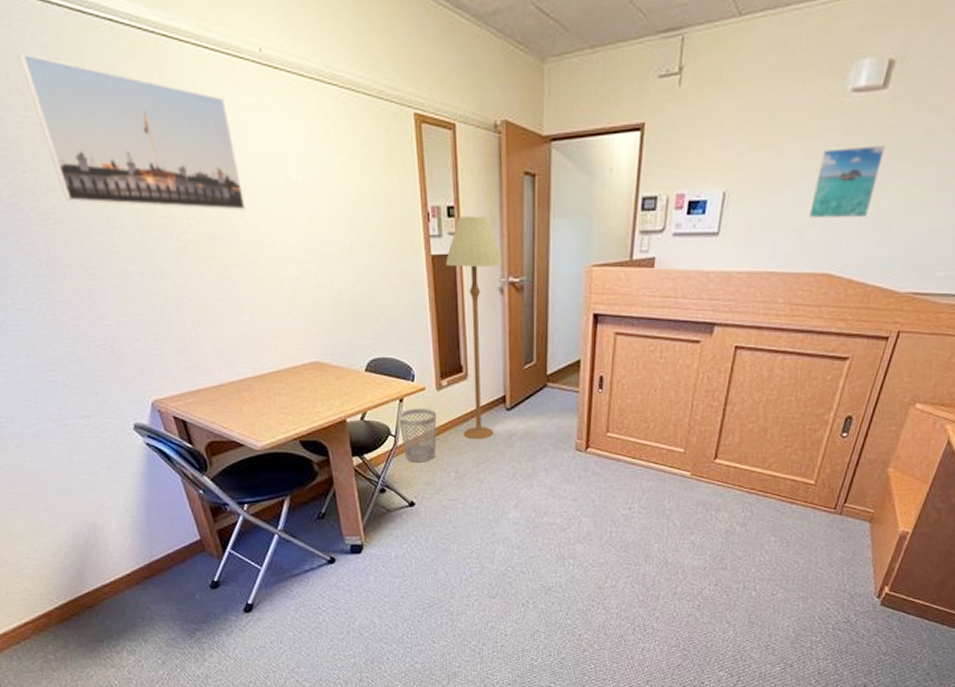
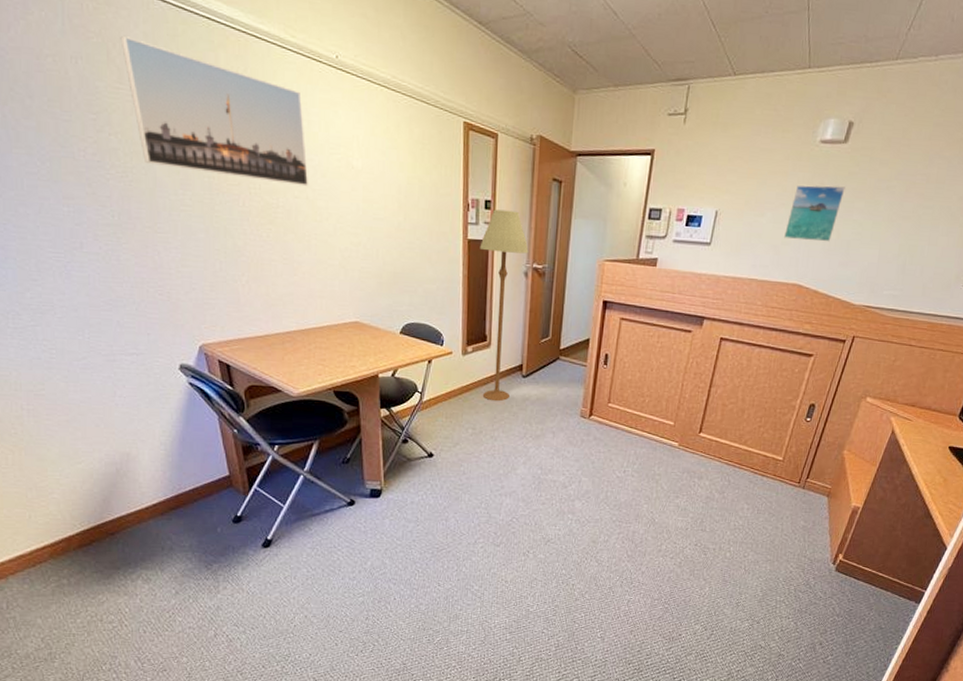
wastebasket: present [397,408,437,463] -> none [425,369,461,418]

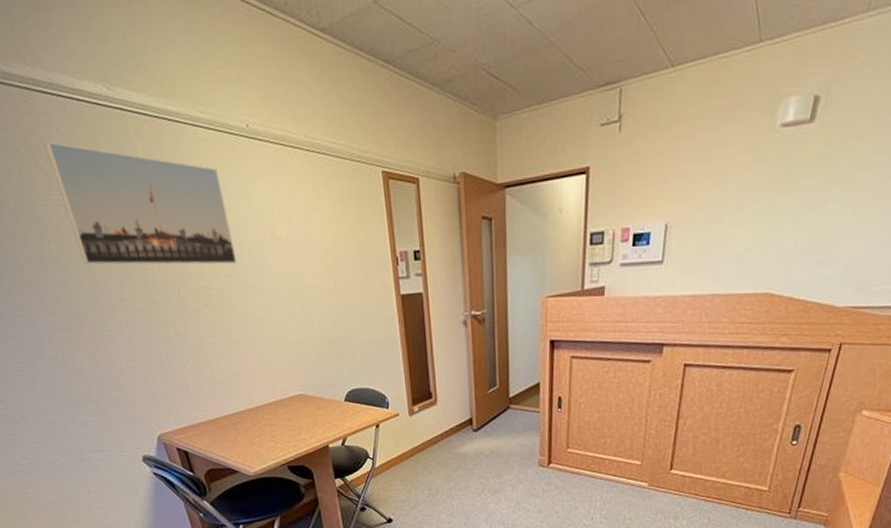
floor lamp: present [479,209,529,402] -> none [414,257,465,460]
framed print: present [784,185,845,242] -> none [748,173,816,244]

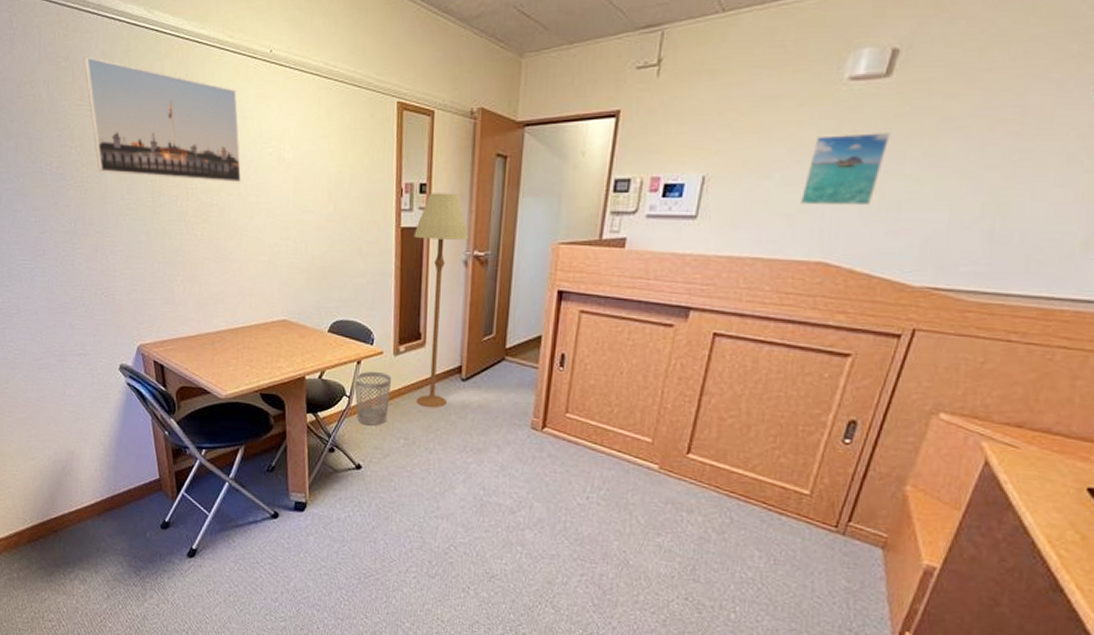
wastebasket: none [375,432,411,483] -> present [354,371,392,426]
floor lamp: none [414,257,465,460] -> present [414,193,469,409]
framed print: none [748,173,816,244] -> present [801,133,891,206]

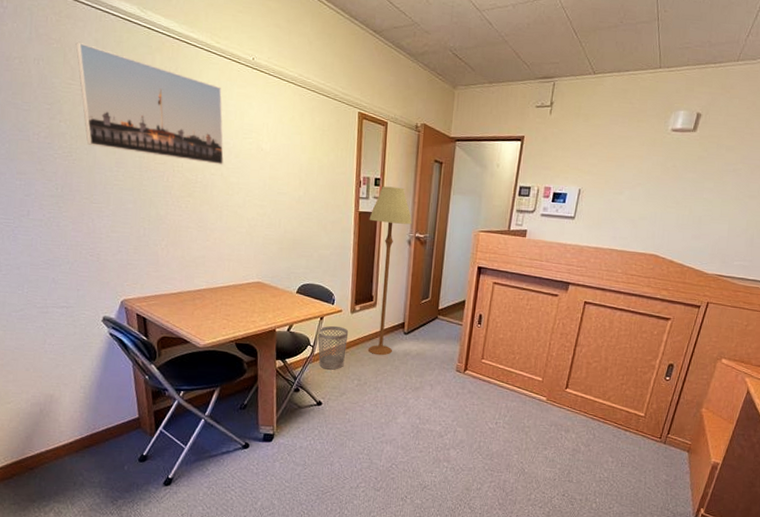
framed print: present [801,133,891,206] -> none [641,167,696,218]

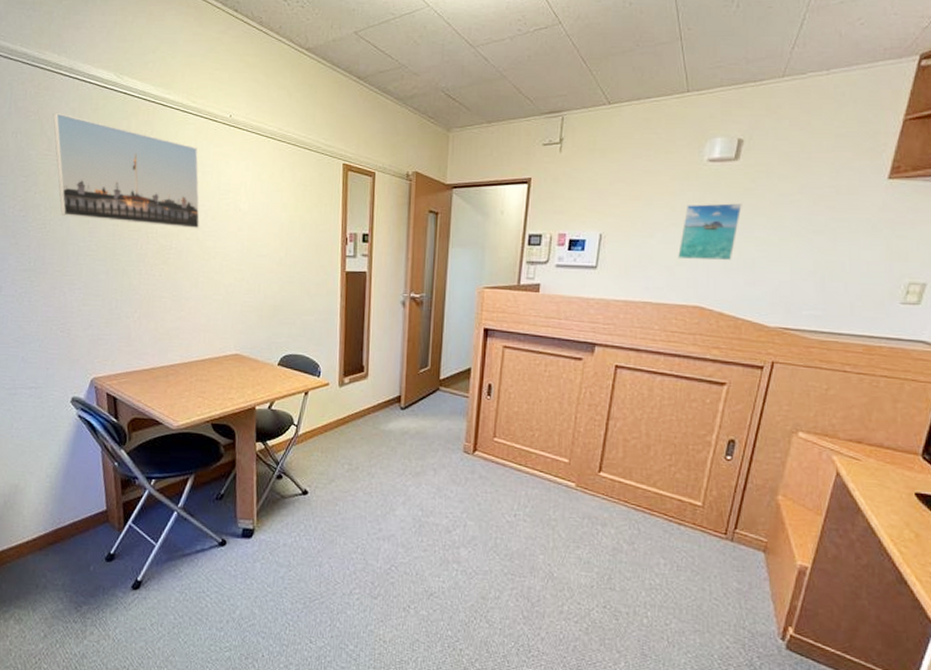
wastebasket: present [317,325,349,370] -> none [301,401,337,453]
floor lamp: present [367,186,412,356] -> none [357,242,406,435]
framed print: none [641,167,696,218] -> present [678,203,742,261]

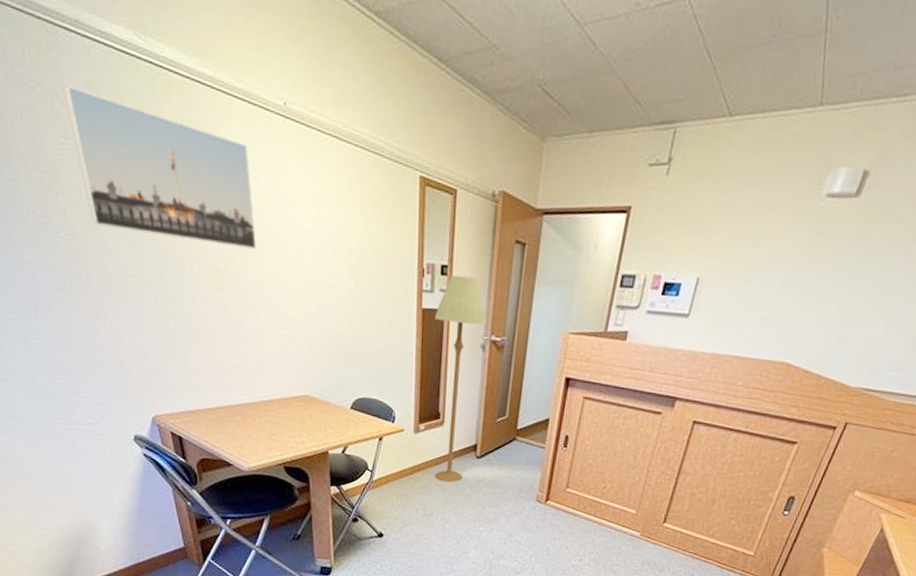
floor lamp: none [357,242,406,435] -> present [434,275,487,483]
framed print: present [678,203,742,261] -> none [774,247,852,315]

